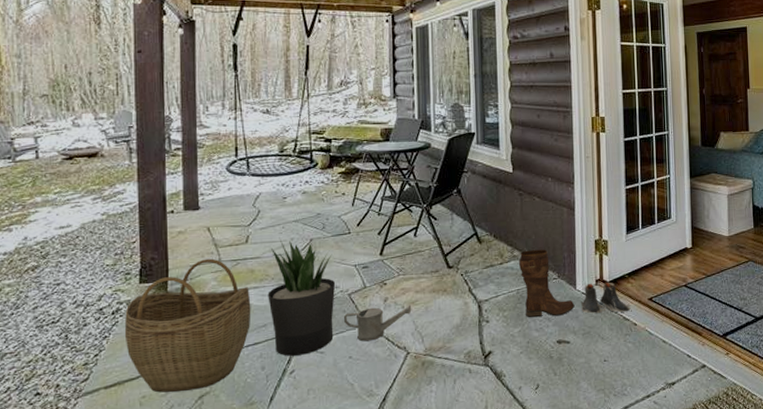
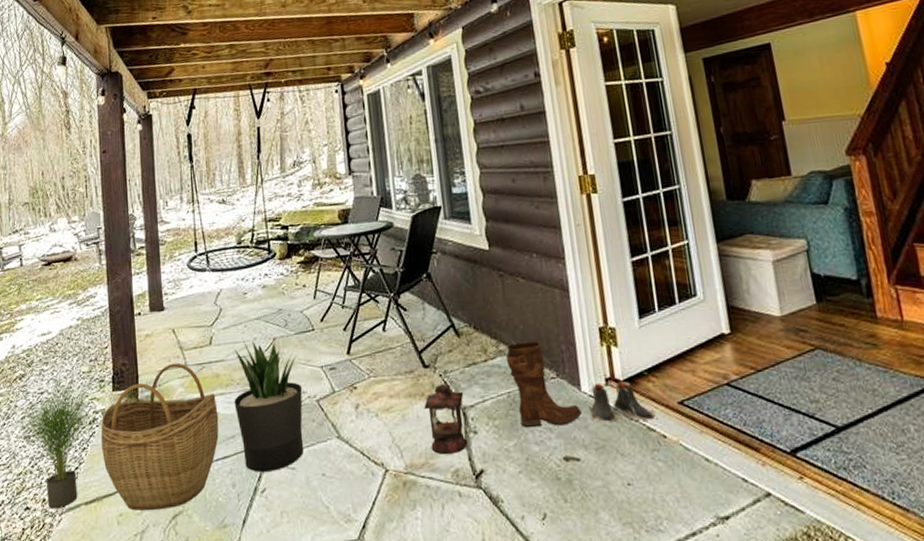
potted plant: none [22,267,122,394] -> present [13,375,98,509]
watering can: present [343,305,412,342] -> none [313,412,387,456]
candle lantern: none [445,275,481,339] -> present [424,375,468,454]

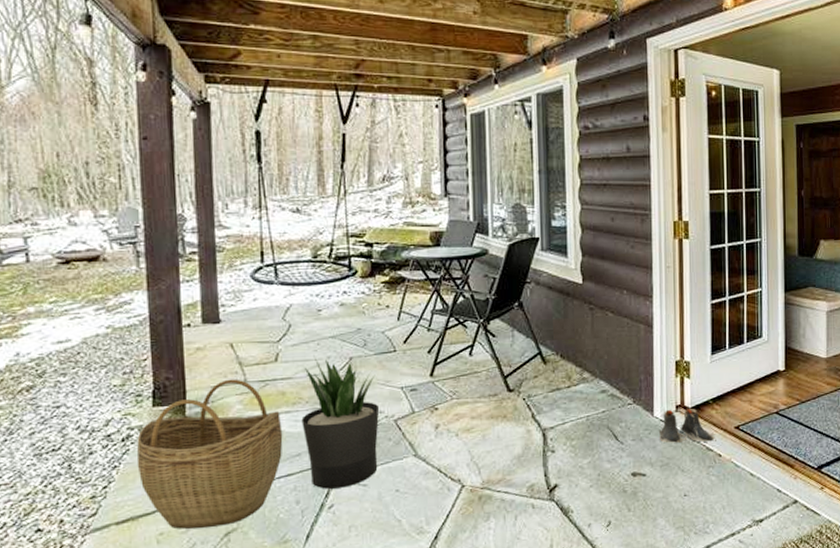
potted plant: present [13,375,98,509] -> none [18,388,133,530]
candle lantern: present [424,375,468,454] -> none [505,399,545,471]
boot: present [506,341,582,428] -> none [588,371,652,448]

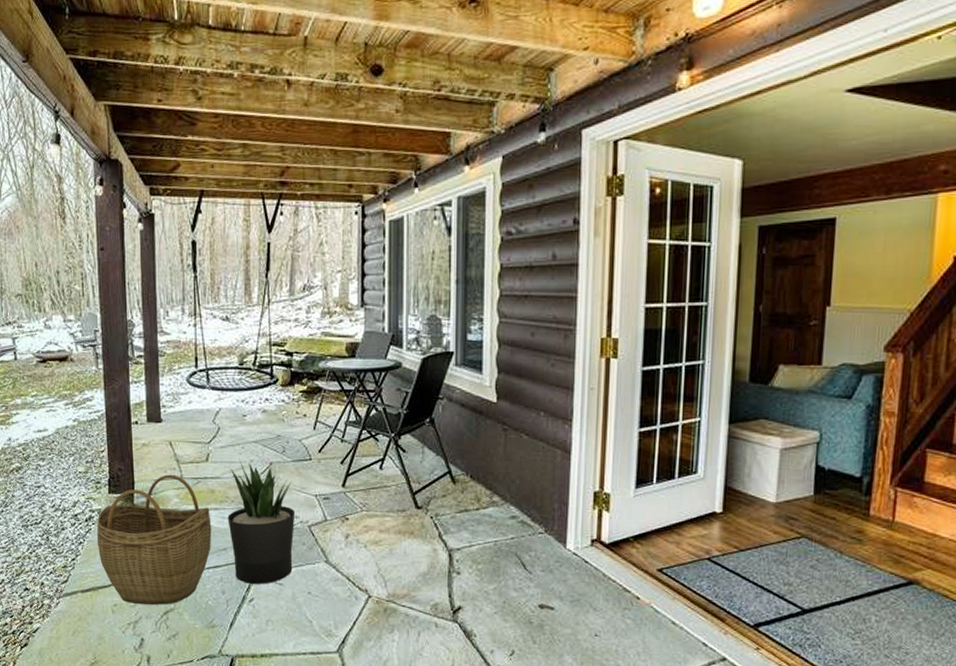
hiking boot: present [658,409,716,443] -> none [570,542,635,582]

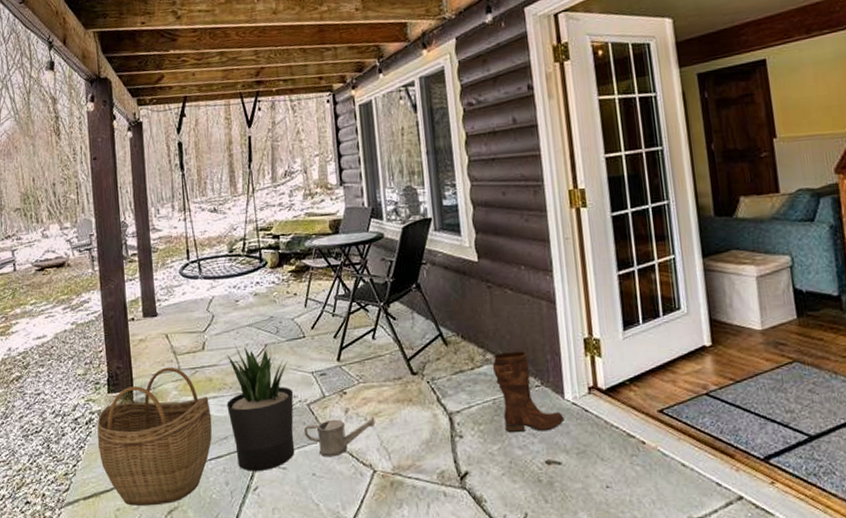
watering can: none [303,543,375,579] -> present [303,416,376,457]
boot: none [498,496,563,577] -> present [492,351,565,433]

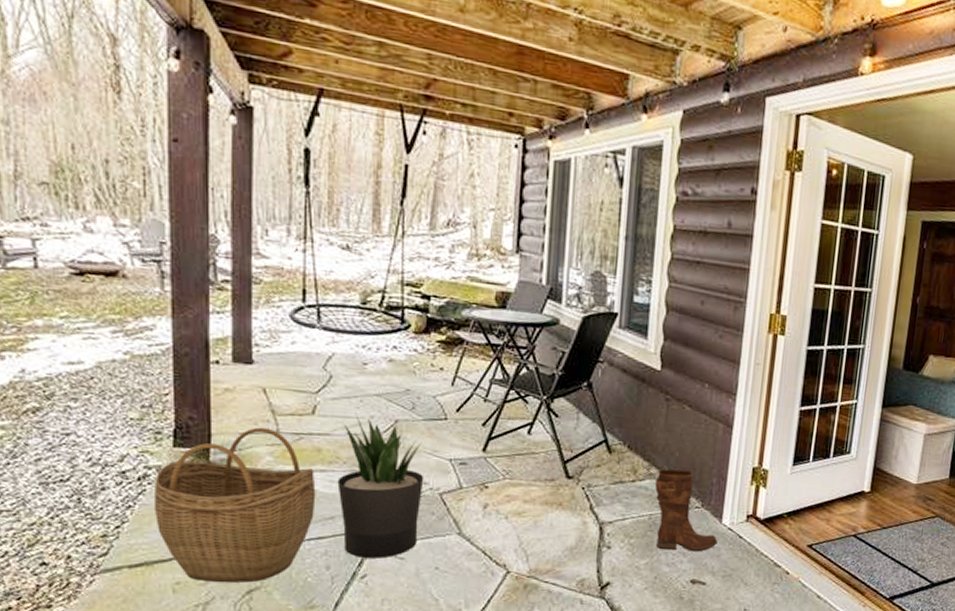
watering can: present [303,416,376,457] -> none [431,513,517,553]

